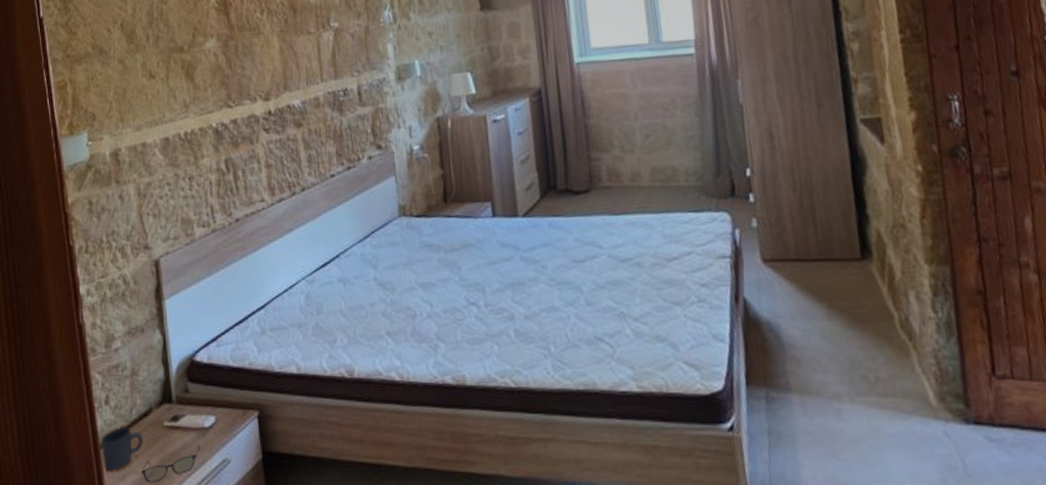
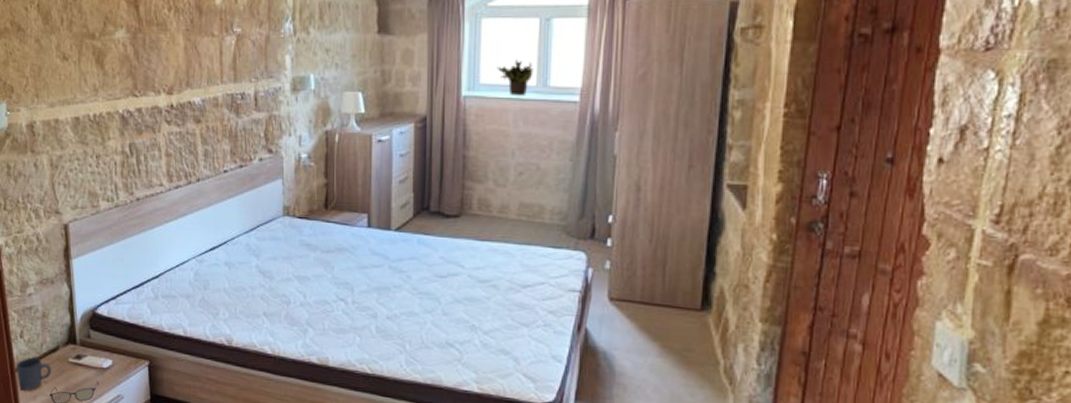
potted plant: none [606,19,644,57] -> present [496,59,534,96]

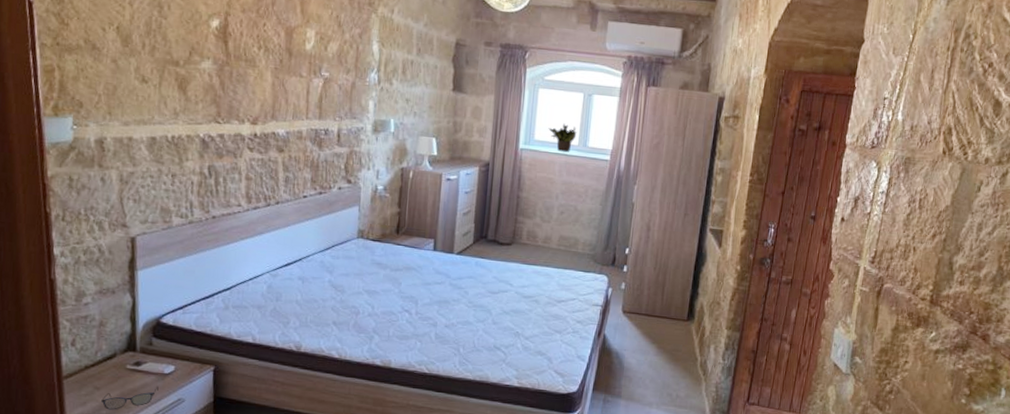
mug: present [16,357,51,392] -> none [64,365,106,399]

